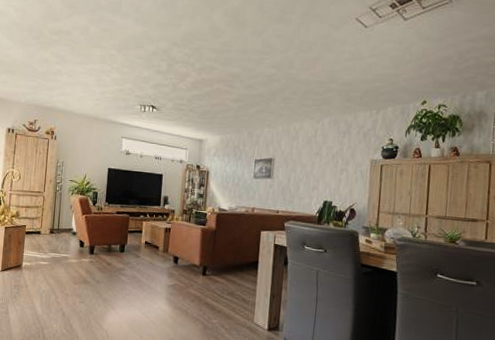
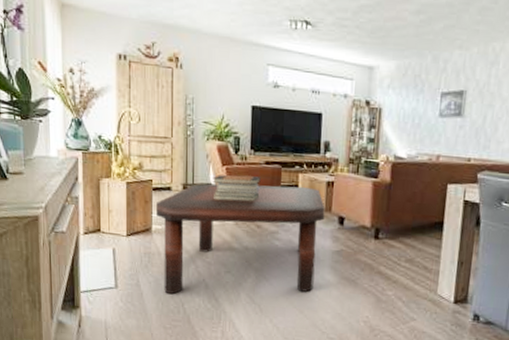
coffee table: none [27,228,163,321] -> present [156,183,325,294]
book stack: none [73,222,112,244] -> present [212,175,261,202]

